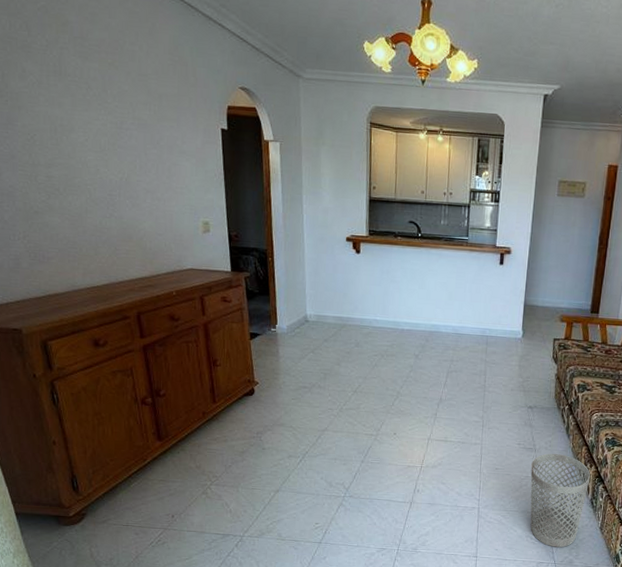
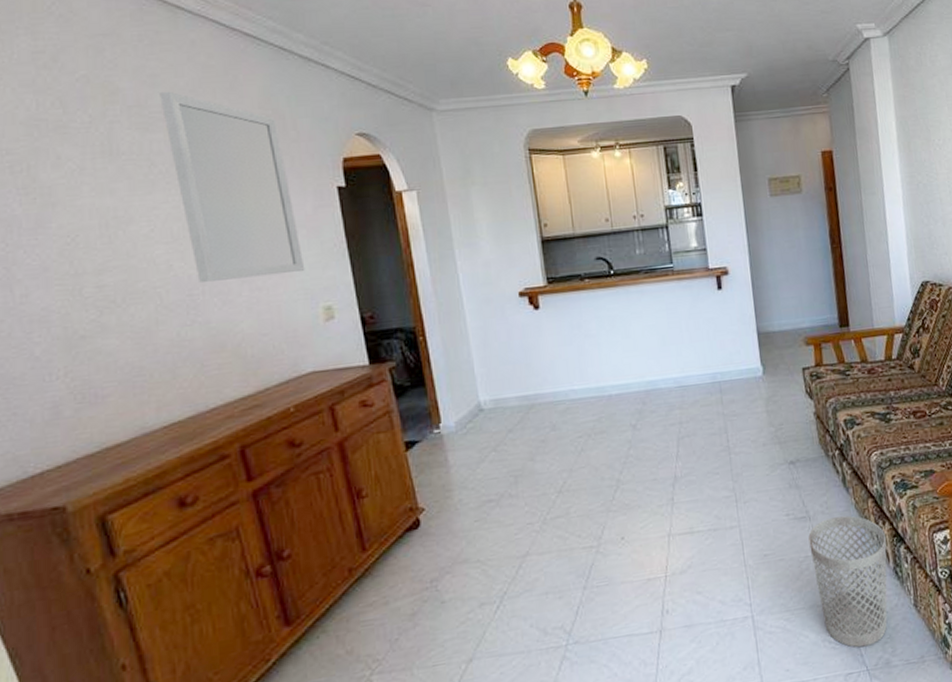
home mirror: none [97,29,192,192] -> present [159,92,305,282]

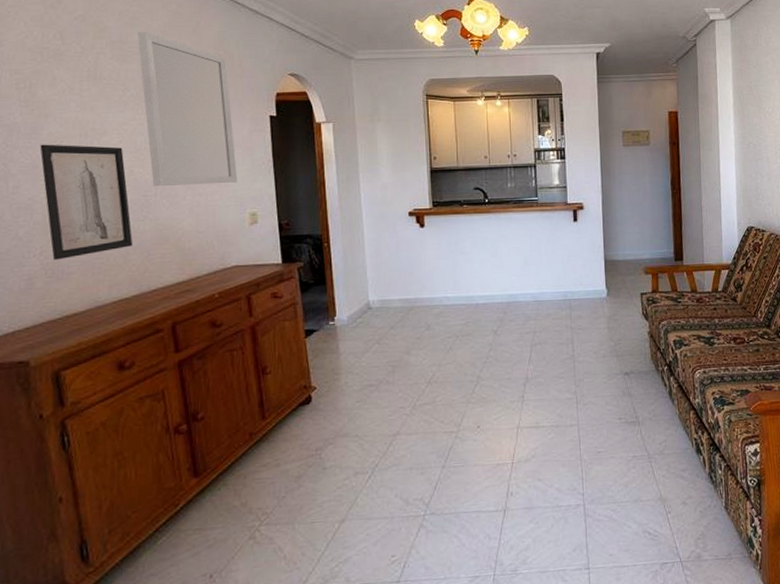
wall art: none [49,237,182,382] -> present [40,144,133,260]
wastebasket: present [808,515,888,648] -> none [637,424,704,541]

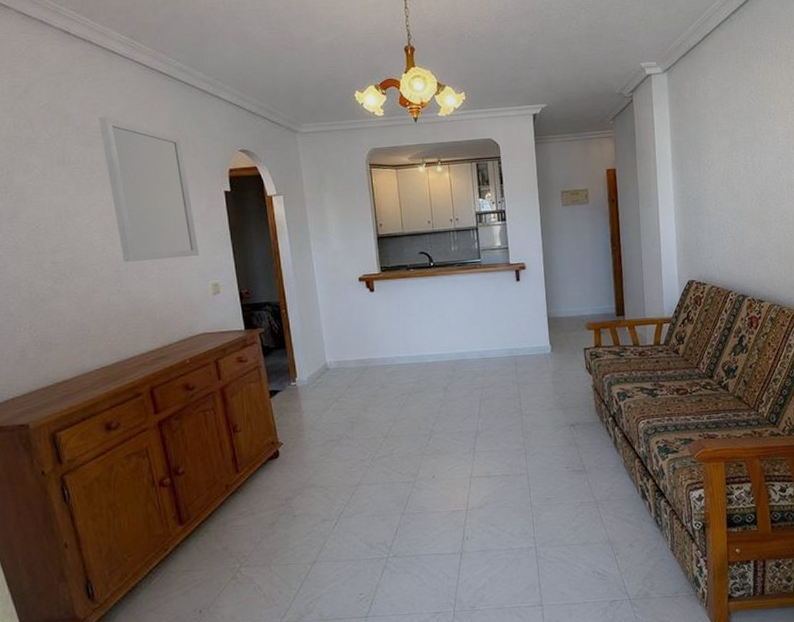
wall art: present [40,144,133,260] -> none [21,226,110,333]

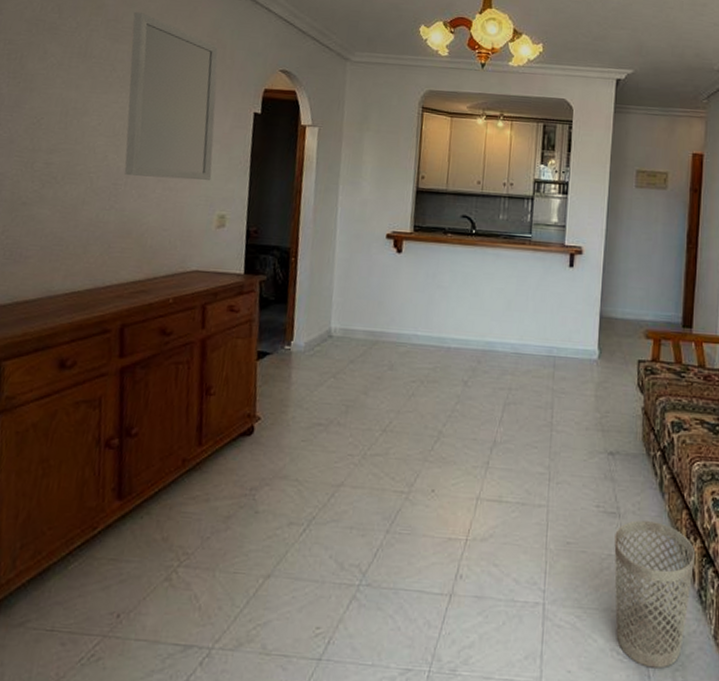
wastebasket: none [584,471,650,580] -> present [614,520,696,669]

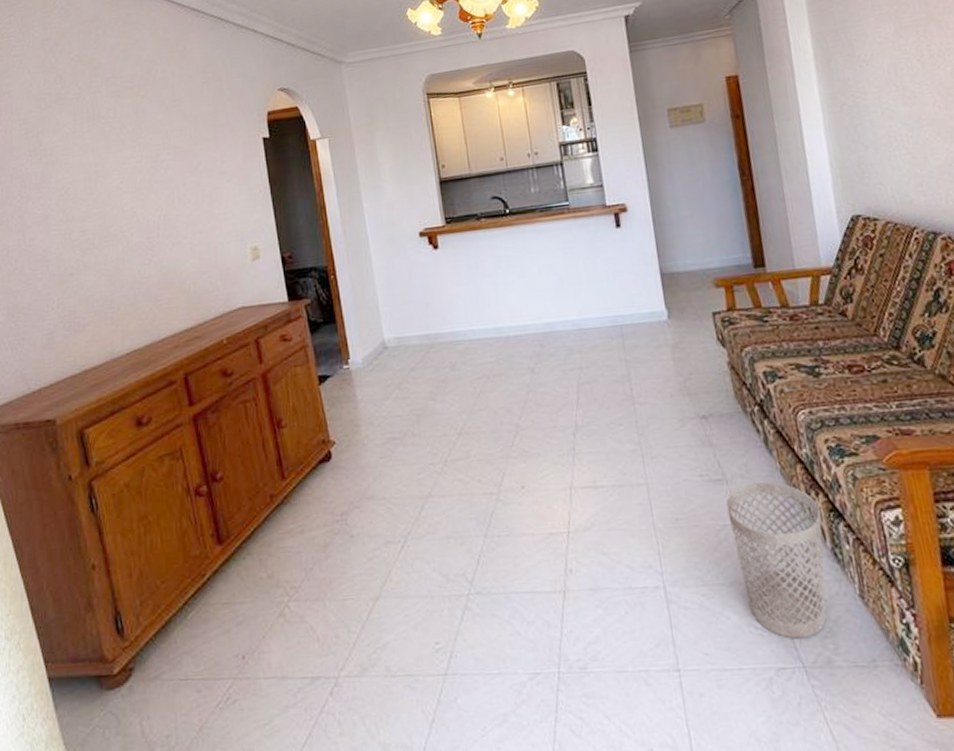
home mirror: present [124,12,219,181] -> none [129,63,237,226]

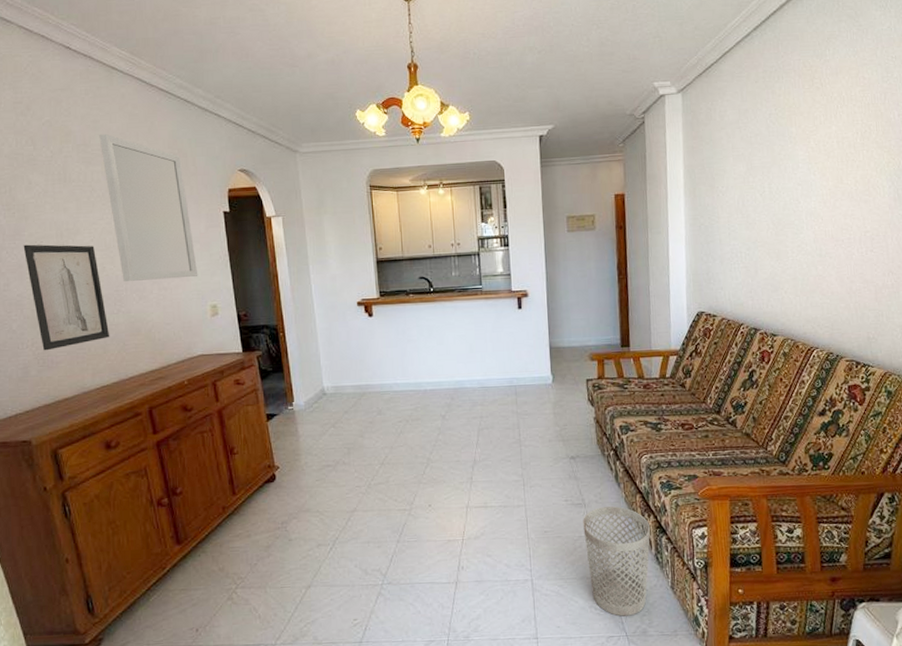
wall art: none [50,188,141,313] -> present [23,244,110,351]
home mirror: none [129,63,237,226] -> present [99,134,198,281]

